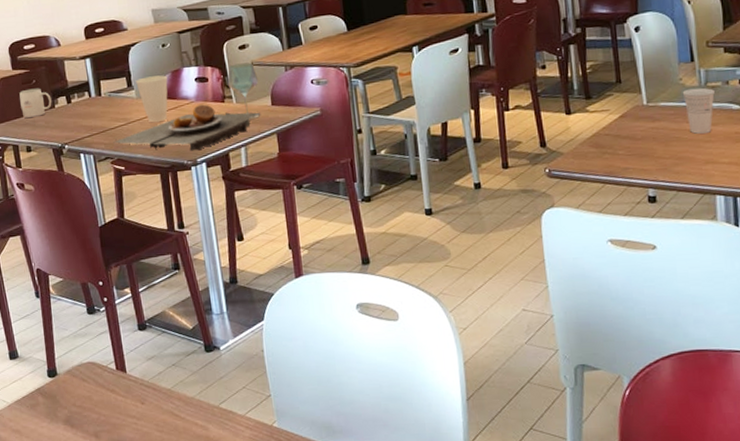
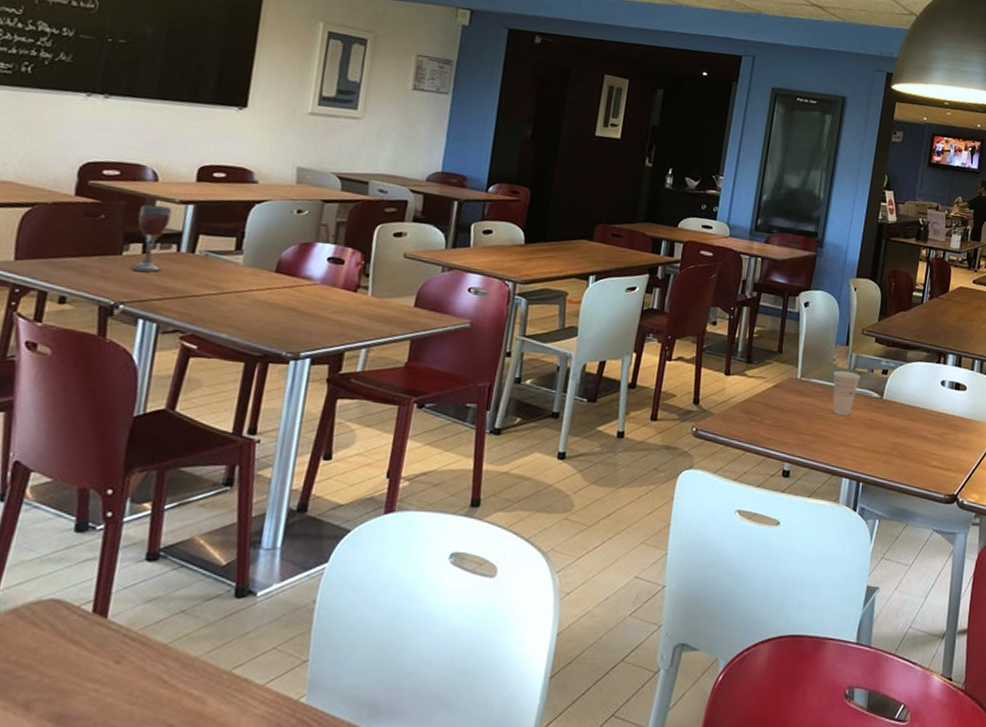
mug: present [19,88,52,119] -> none [69,224,122,262]
cup: none [55,64,83,118] -> present [129,204,172,272]
plate: present [113,104,261,151] -> none [192,289,398,343]
cup: present [136,75,168,123] -> none [247,242,292,300]
wine glass: present [227,62,260,120] -> none [367,251,408,319]

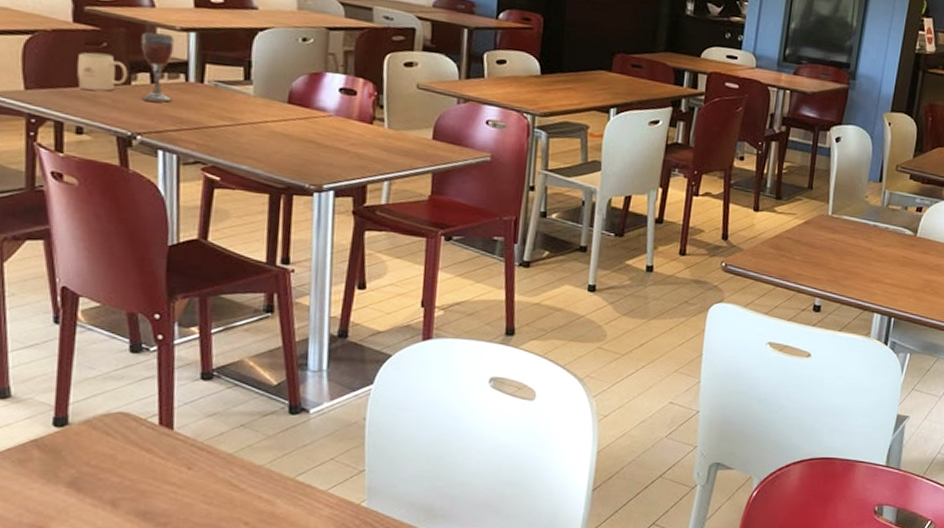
mug: none [69,224,122,262] -> present [77,52,128,91]
cup: present [832,370,861,417] -> none [864,207,895,254]

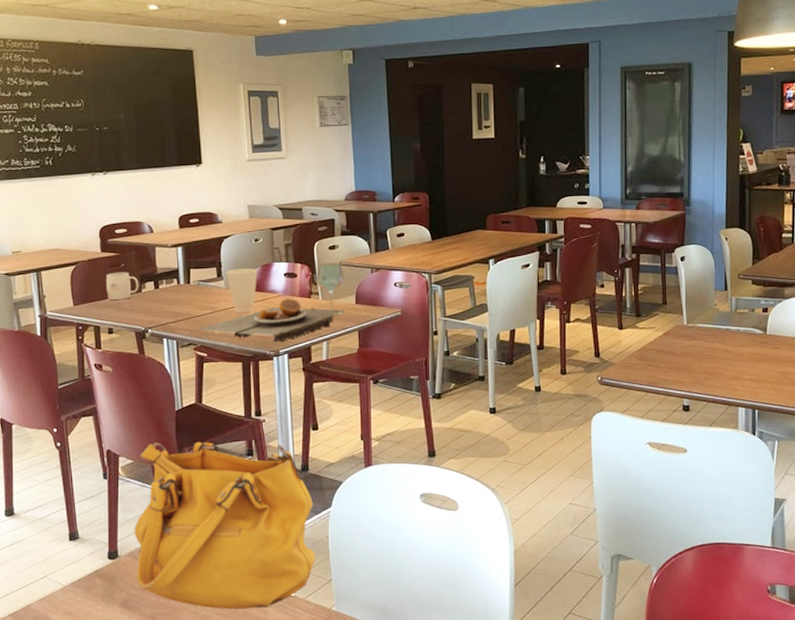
handbag: none [93,283,350,499] -> present [134,441,315,610]
cup: present [140,32,174,103] -> none [146,251,170,302]
plate: none [210,120,417,175] -> present [198,298,345,342]
cup: none [257,72,302,131] -> present [226,268,257,313]
wine glass: none [381,82,422,152] -> present [315,262,345,317]

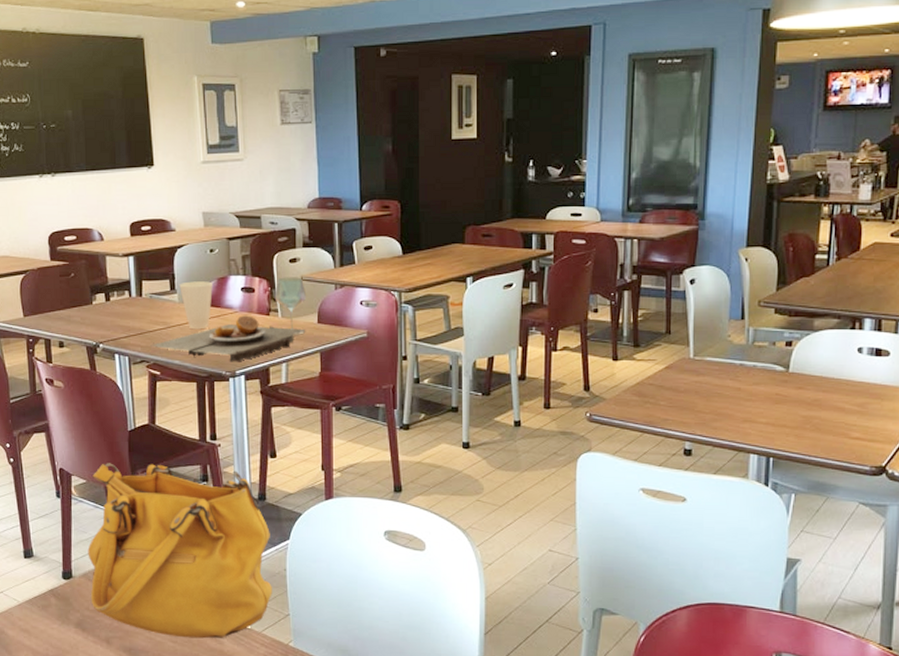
mug: present [106,272,139,301] -> none [56,282,90,313]

